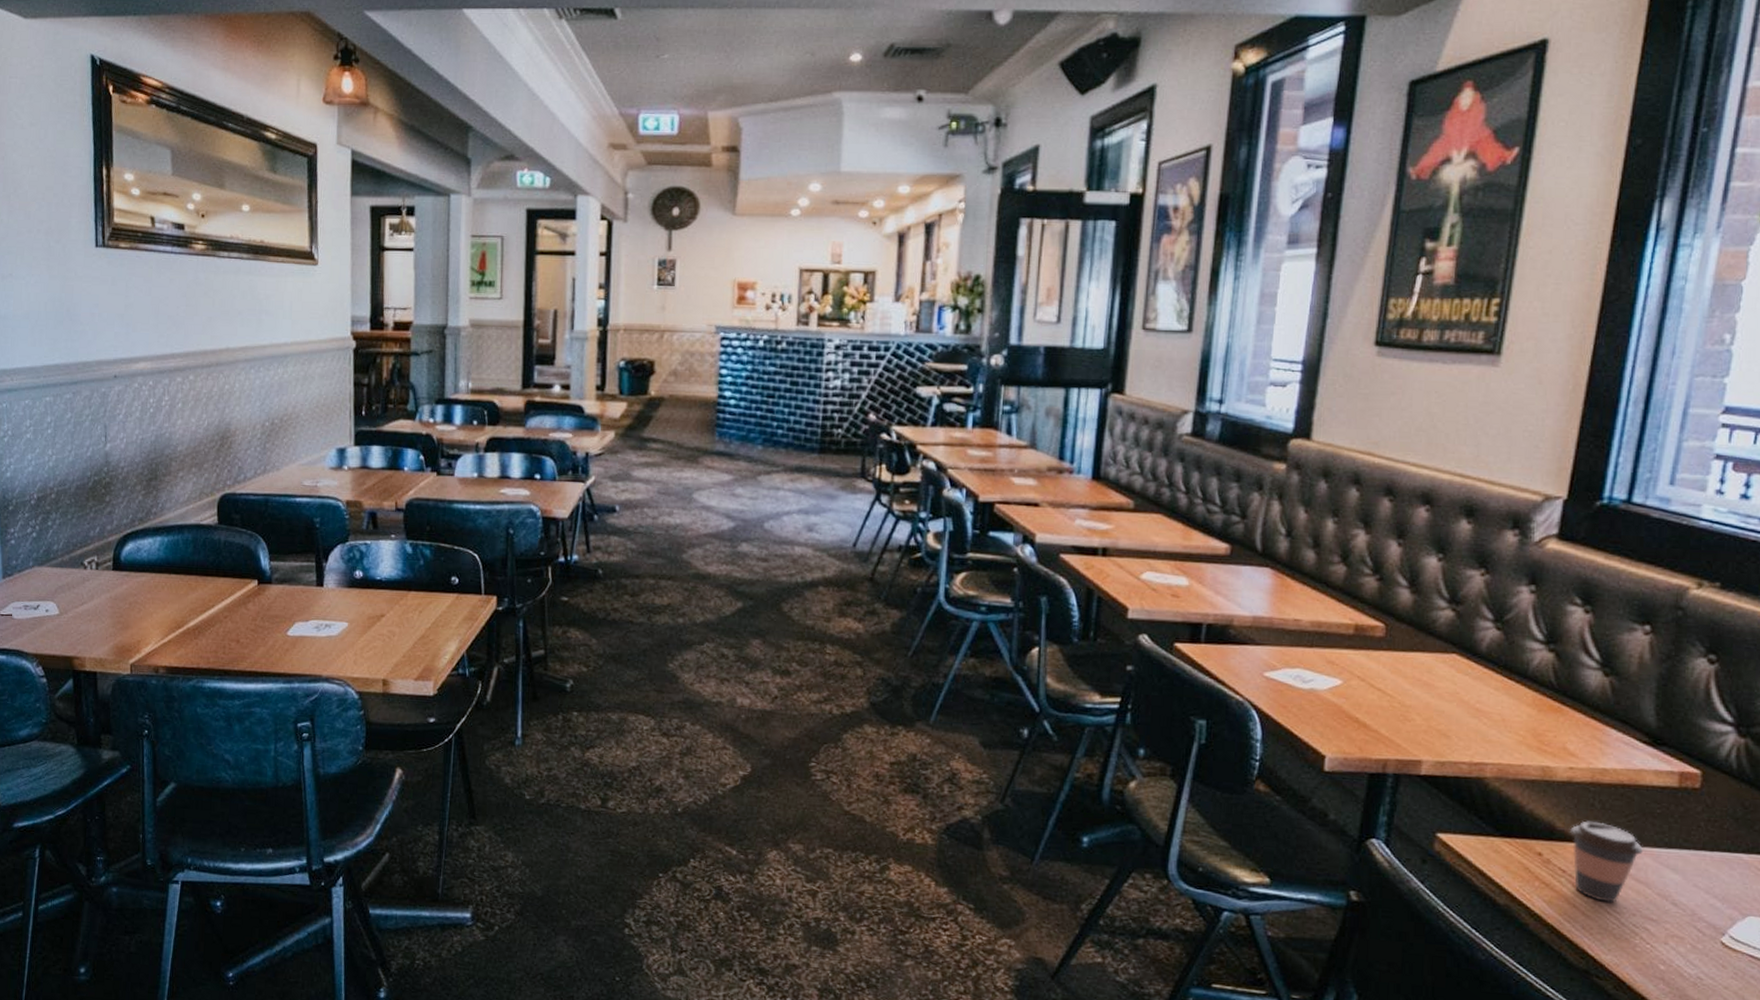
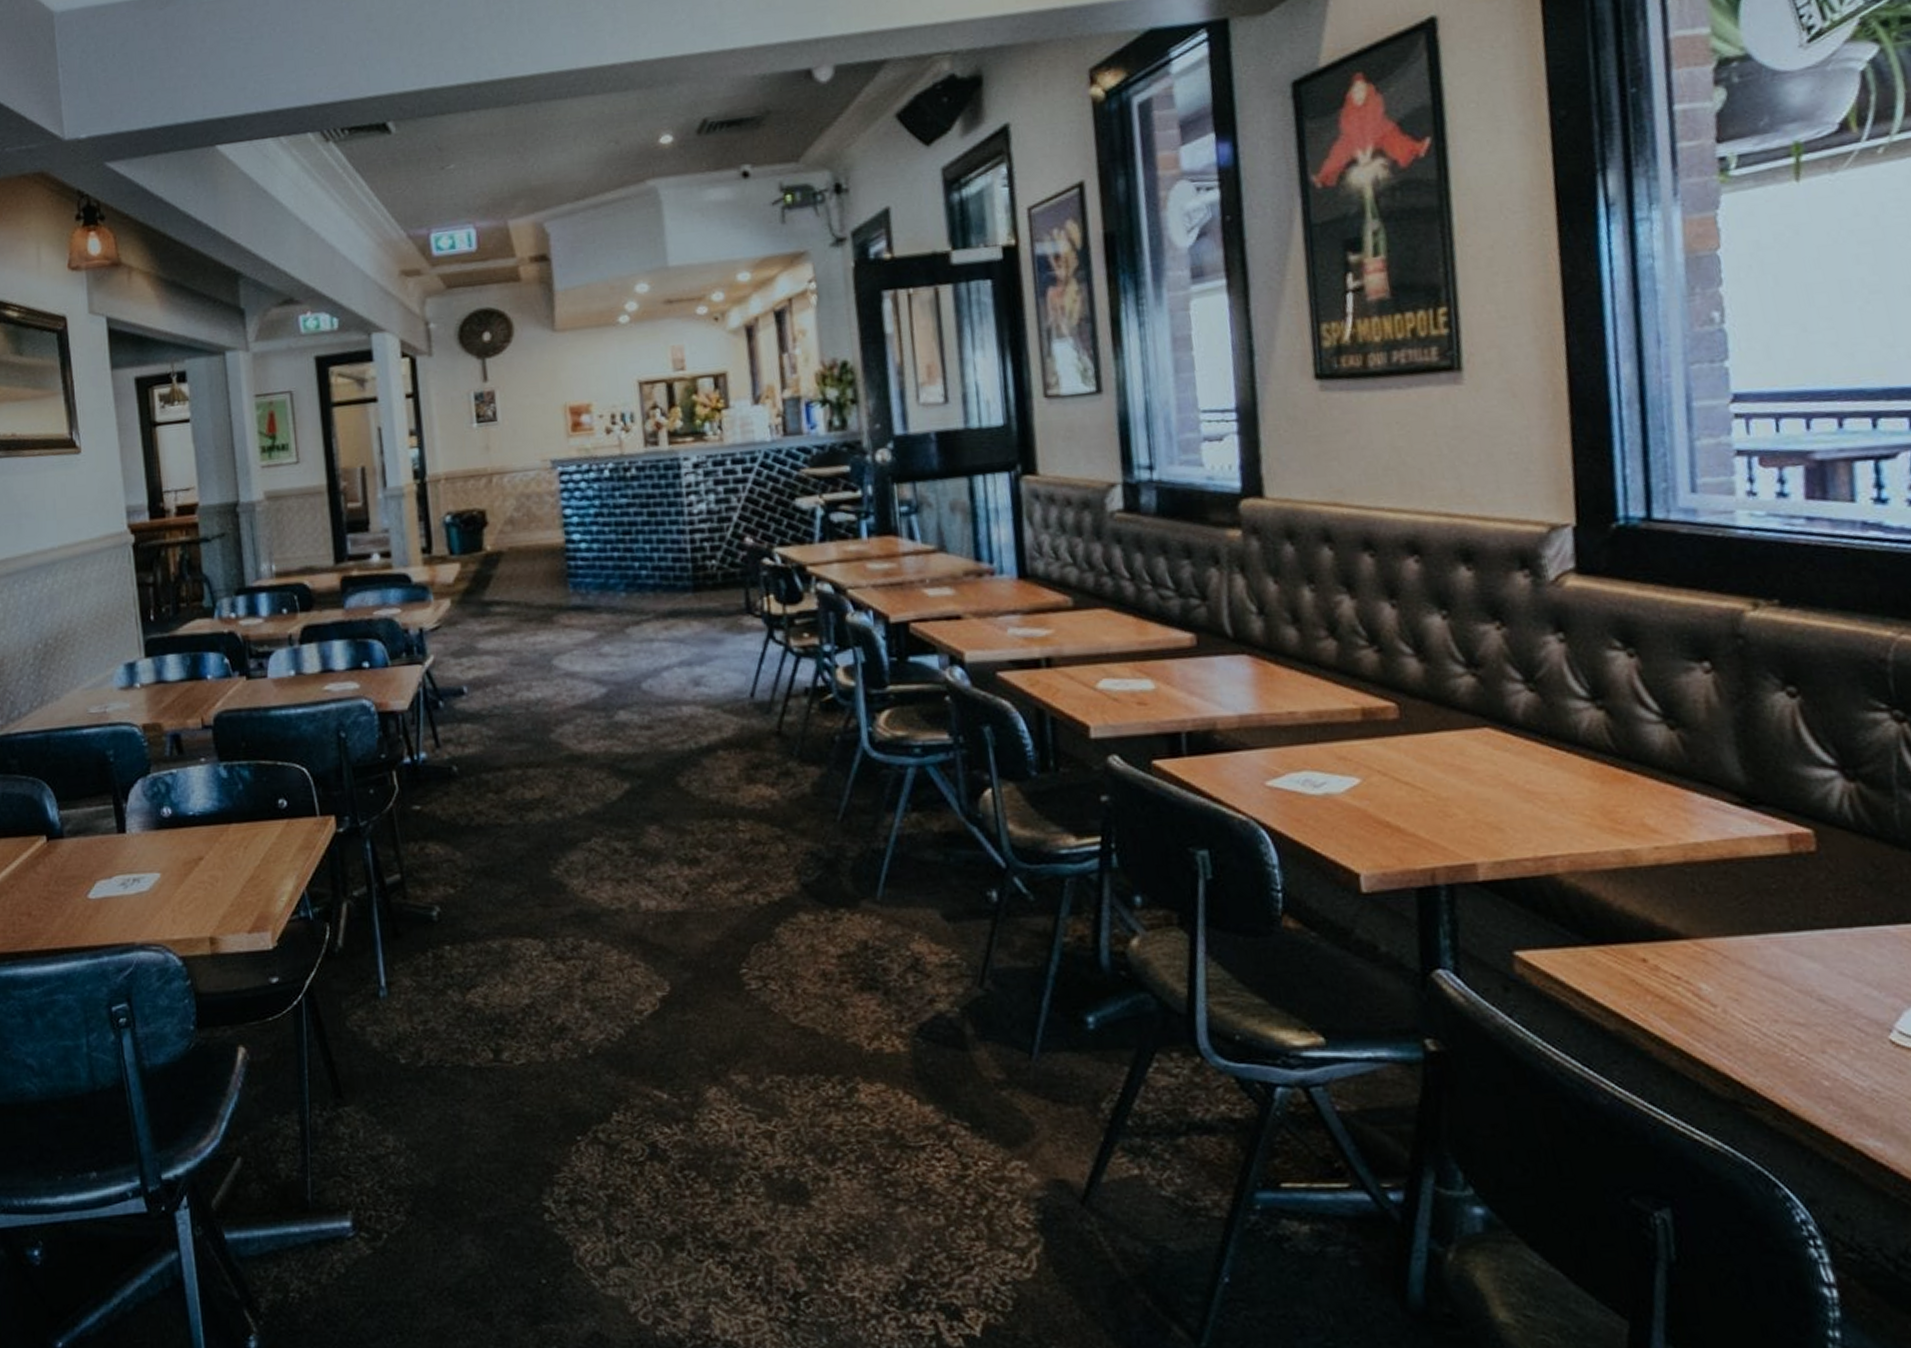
coffee cup: present [1570,821,1643,903] -> none [1673,910,1768,1010]

